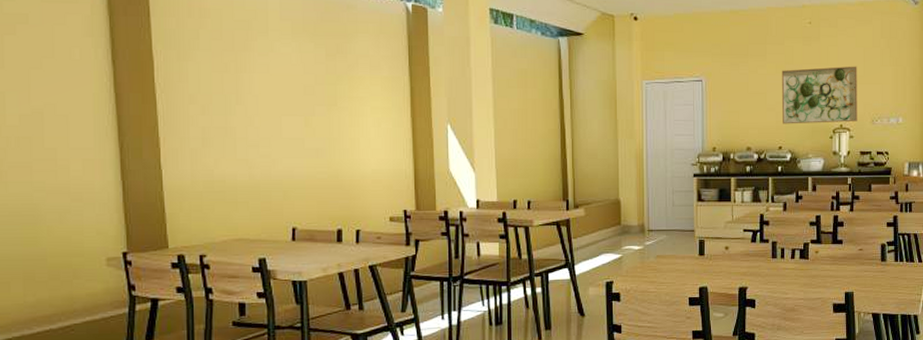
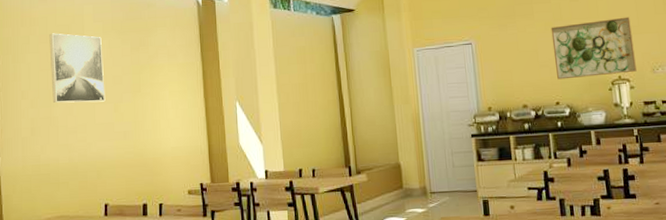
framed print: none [224,29,294,114] -> present [49,33,105,103]

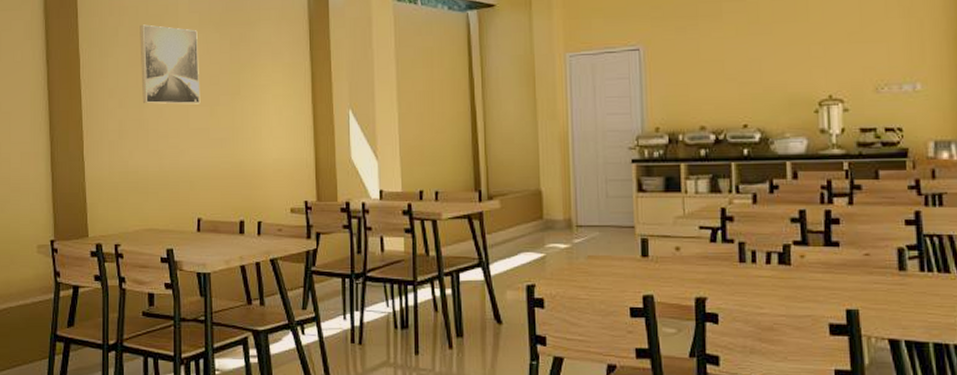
wall art: present [550,16,637,80] -> none [743,21,854,97]

